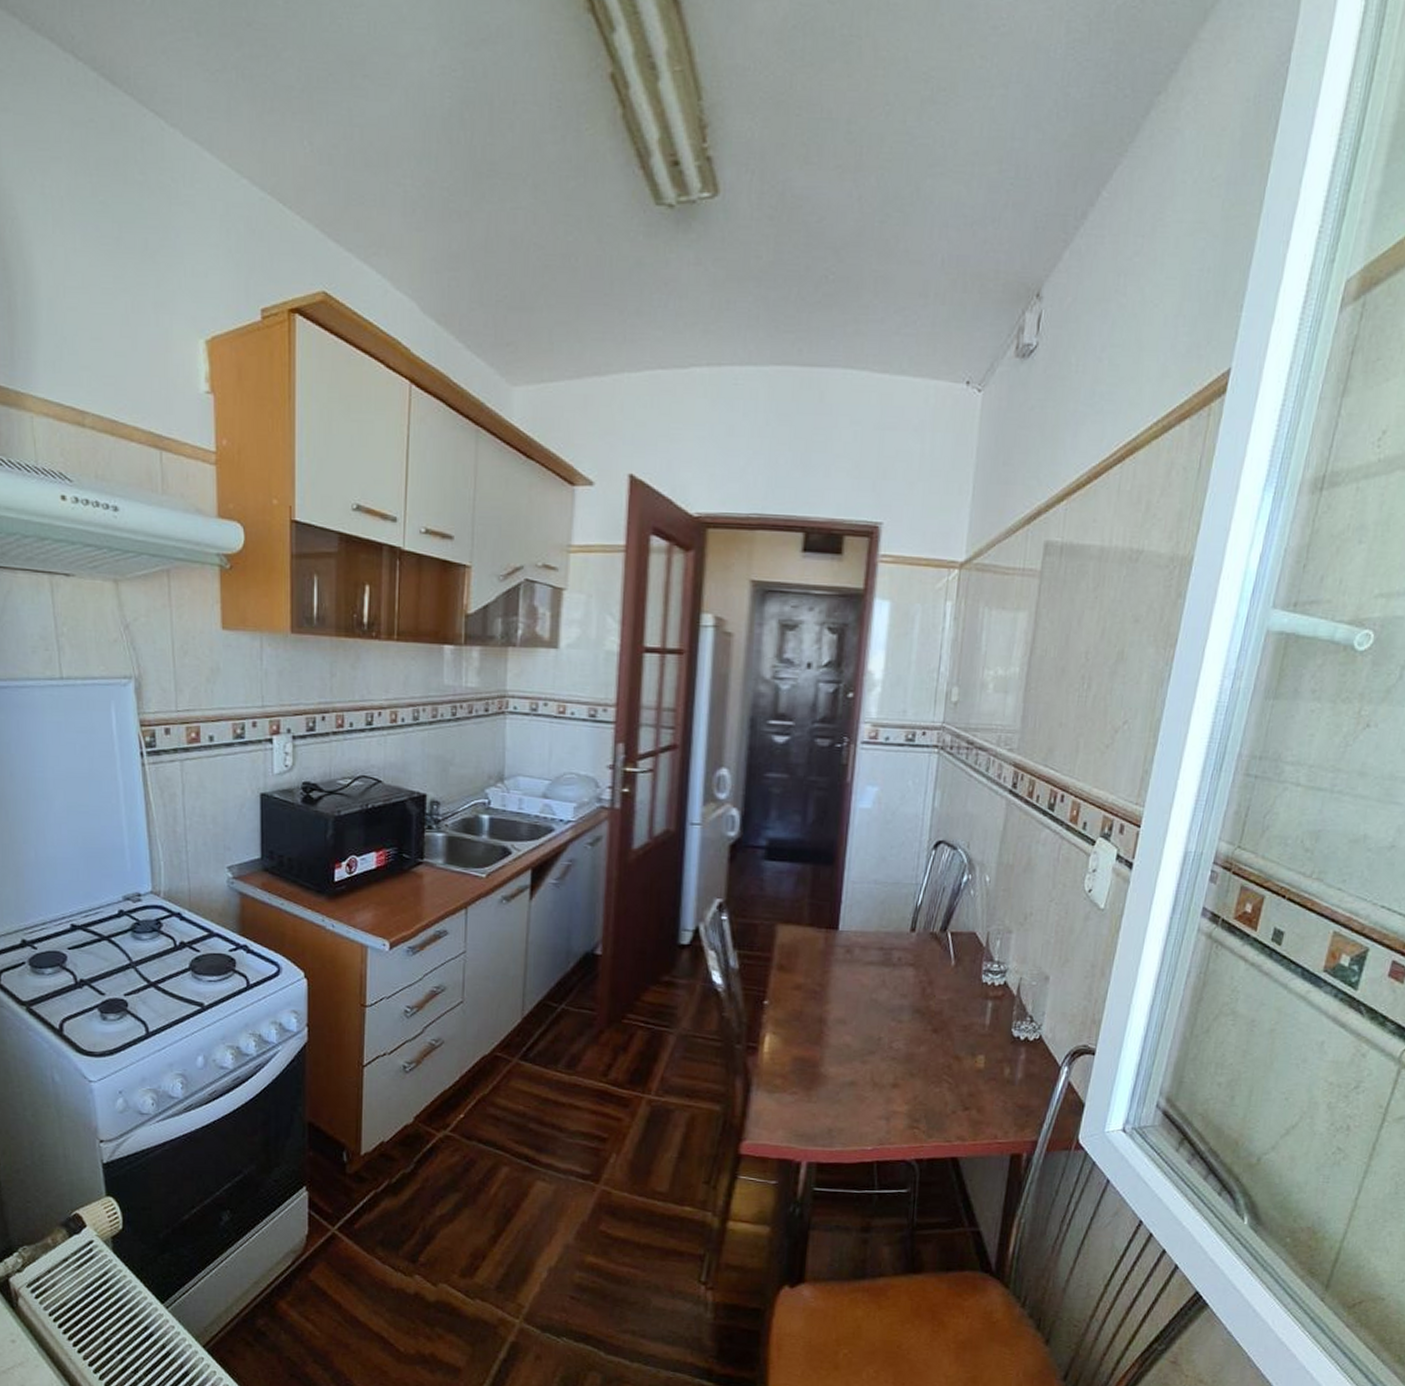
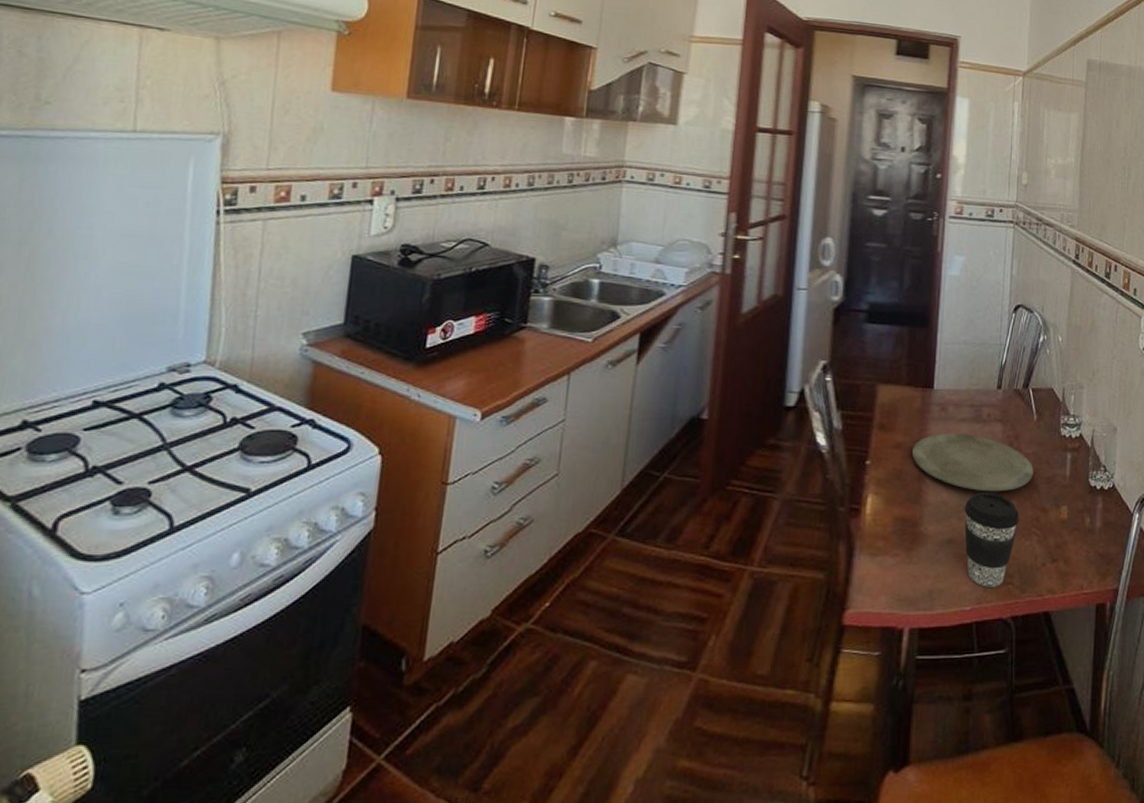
plate: none [813,976,948,1038] -> present [912,433,1034,492]
coffee cup: none [868,1037,929,1130] -> present [964,492,1019,587]

